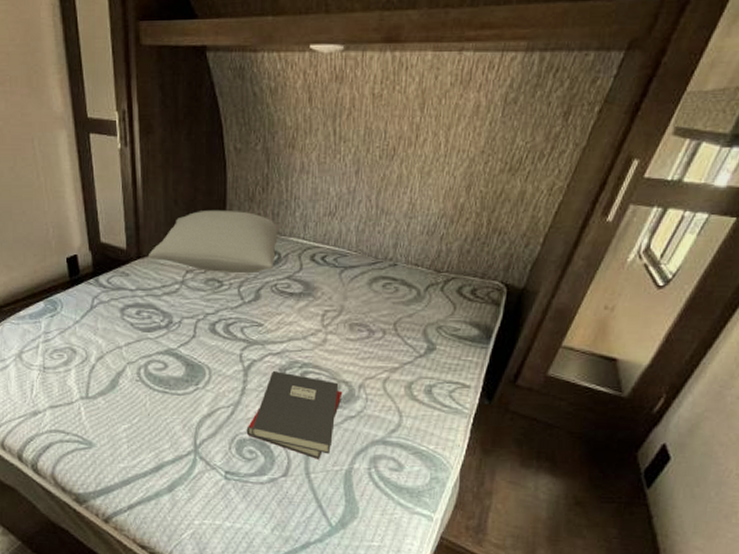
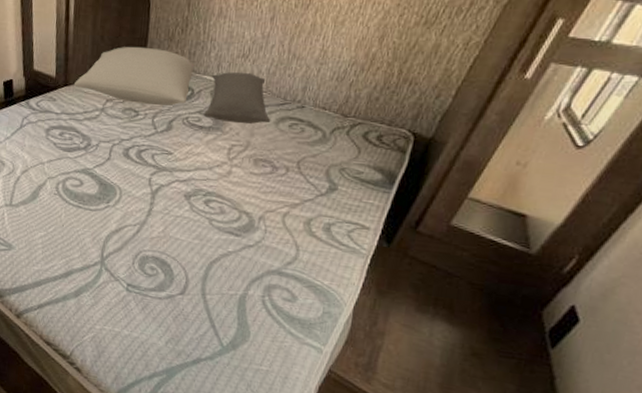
hardback book: present [246,371,343,459] -> none [149,197,243,282]
pillow: none [292,232,364,287] -> present [203,72,271,124]

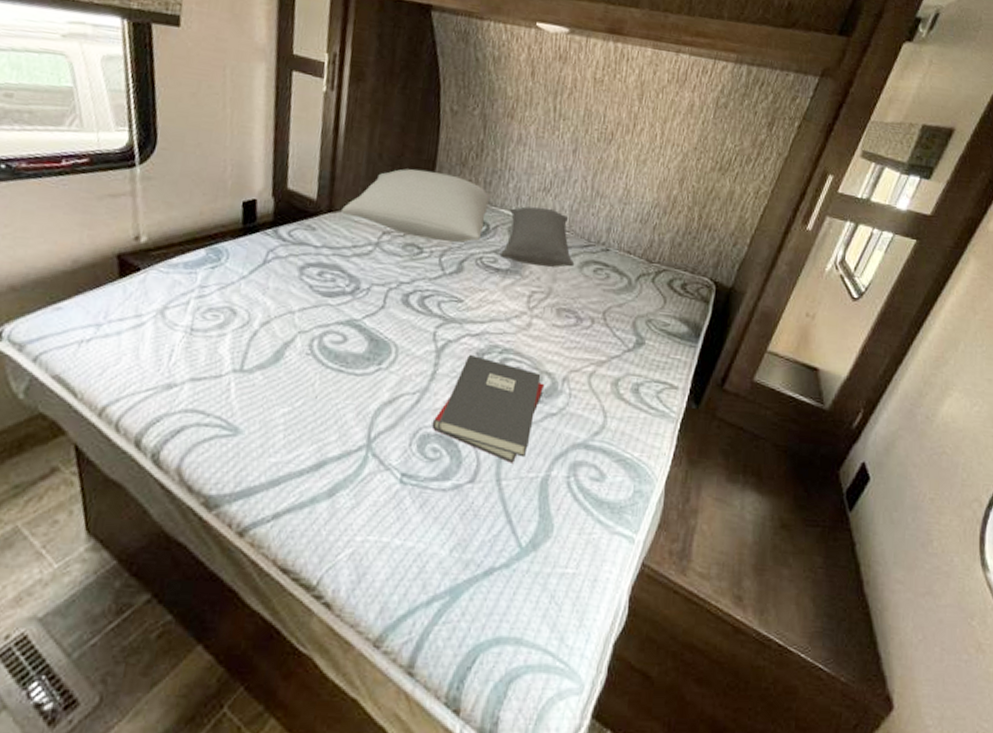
hardback book: none [149,197,243,282] -> present [432,355,545,463]

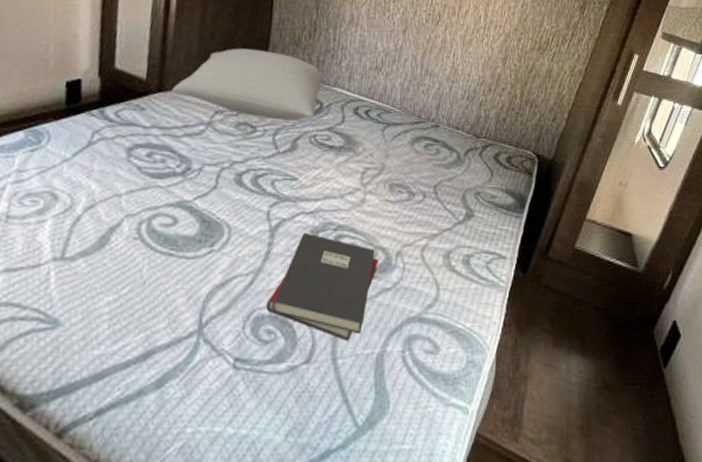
pillow: present [499,206,575,268] -> none [333,85,406,144]

